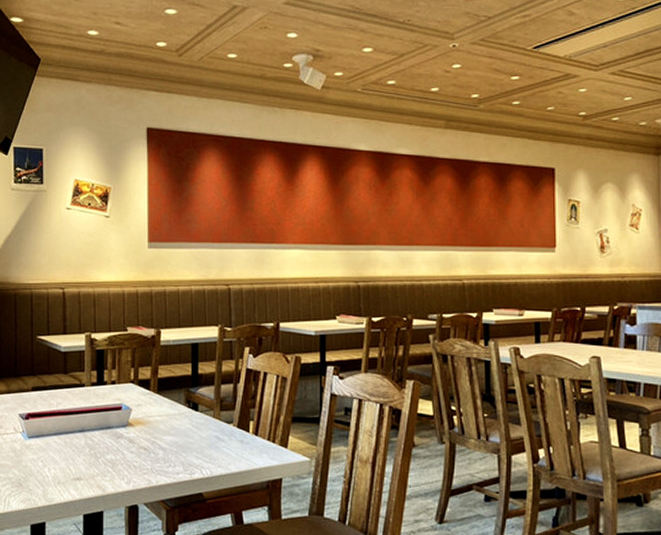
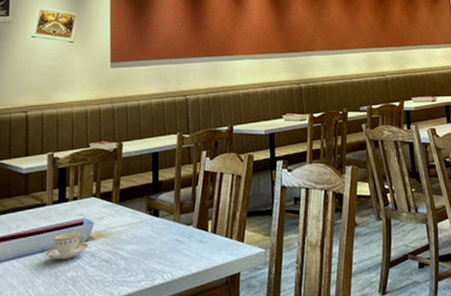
teacup: none [84,415,127,442] -> present [45,231,89,260]

